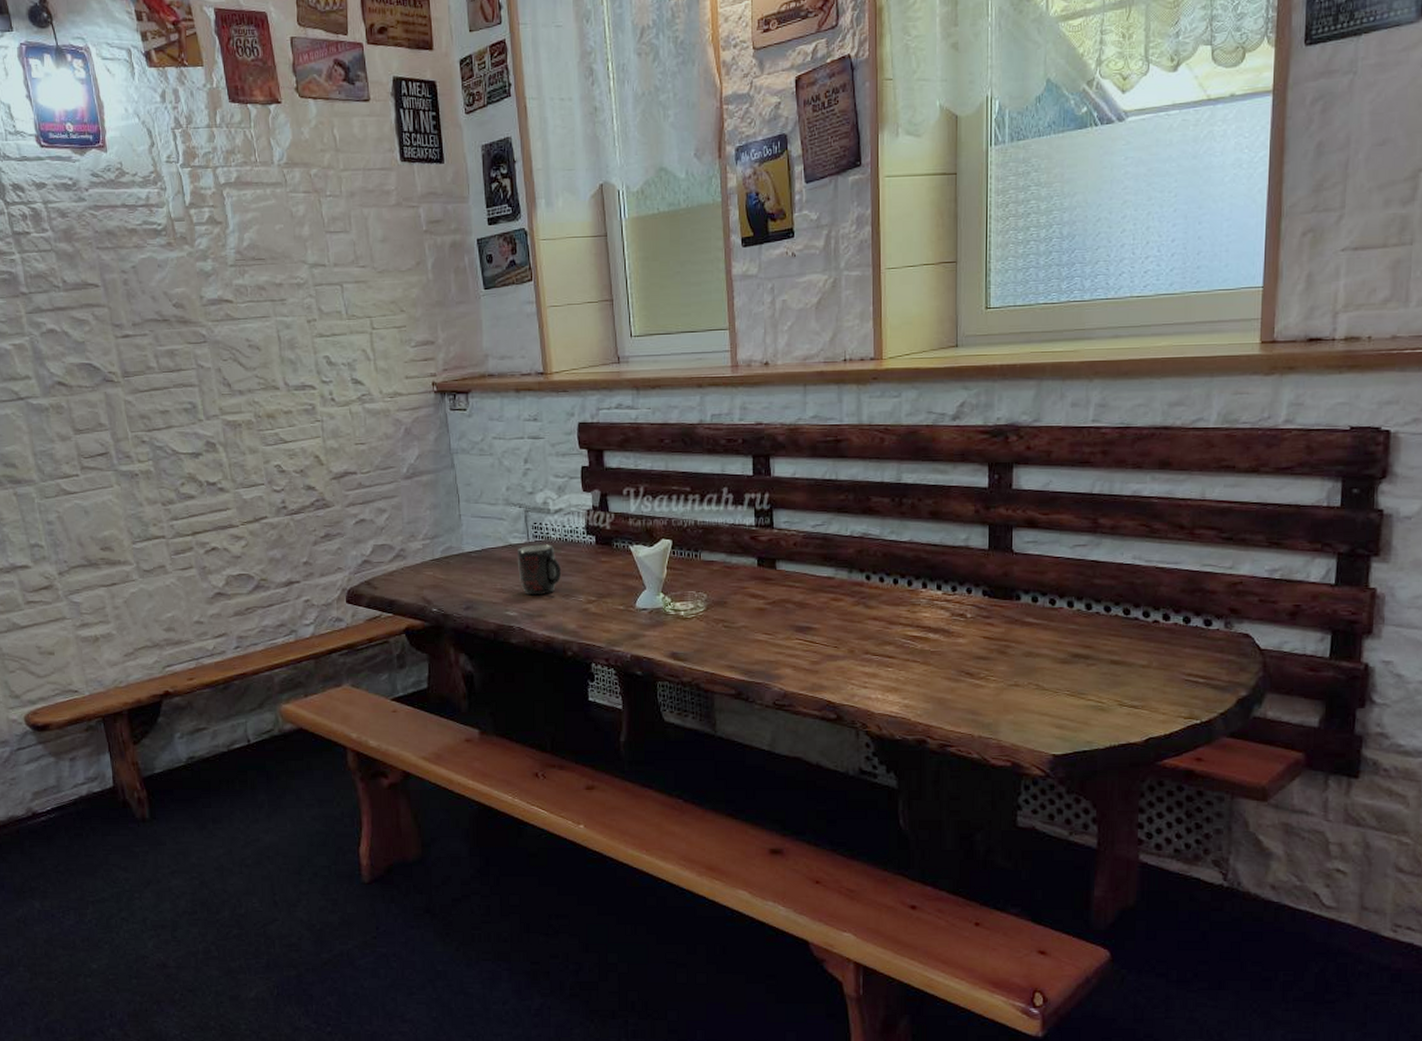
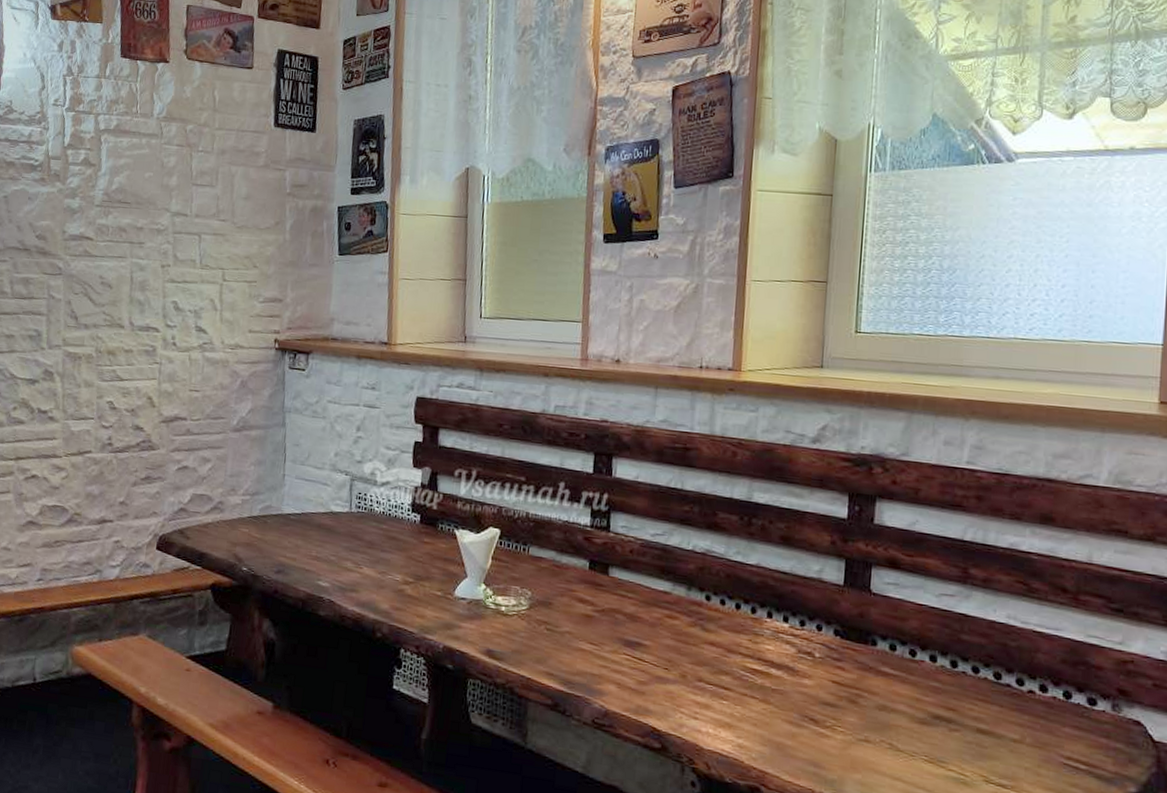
mug: present [518,544,562,596] -> none [336,514,381,569]

